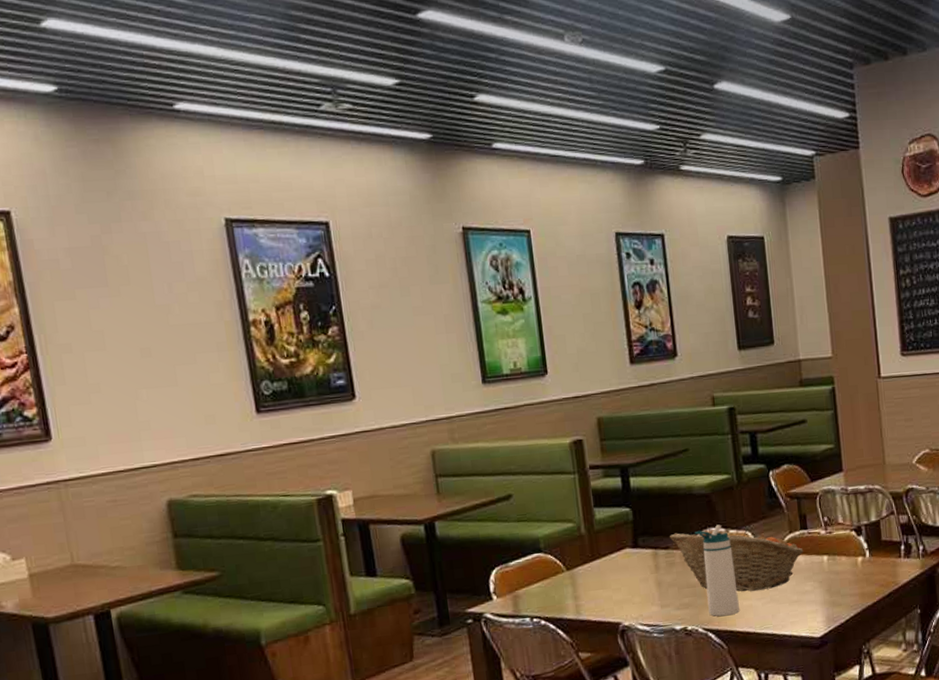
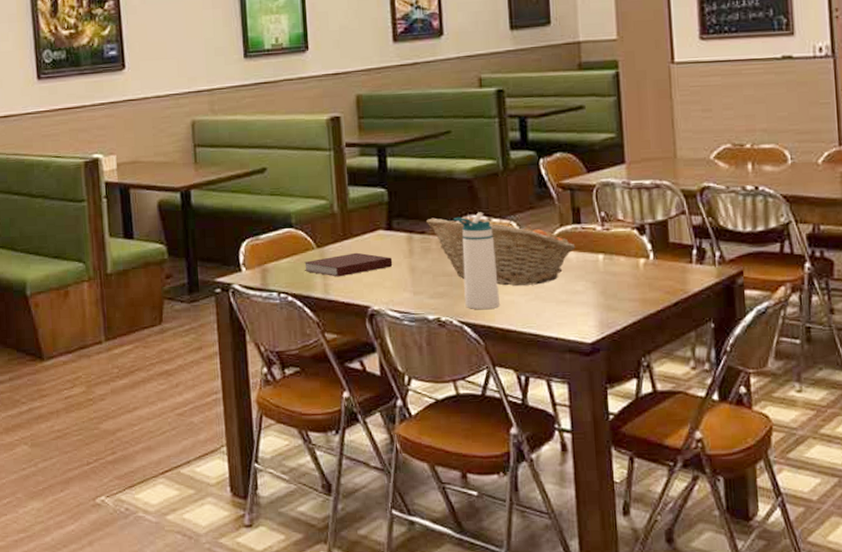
notebook: none [555,571,641,598] -> present [304,252,393,277]

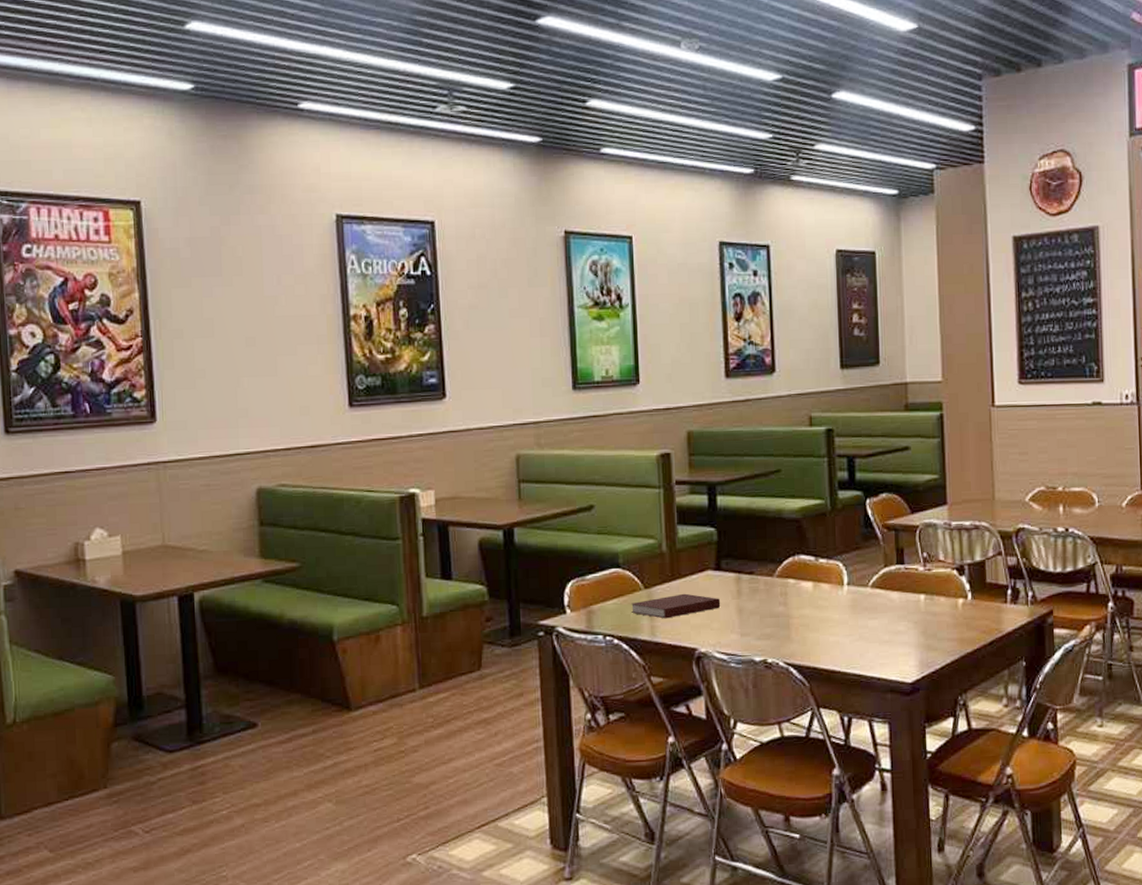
fruit basket: present [426,217,576,286] -> none [755,558,899,627]
water bottle: present [454,212,500,310] -> none [782,552,825,651]

